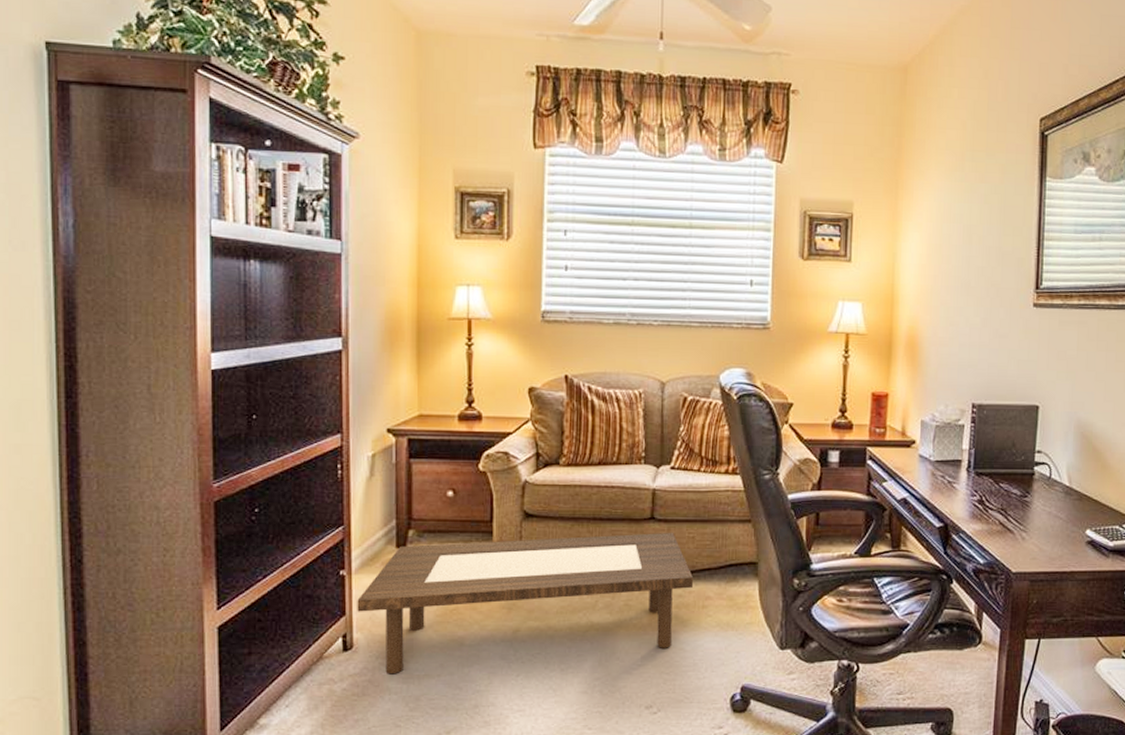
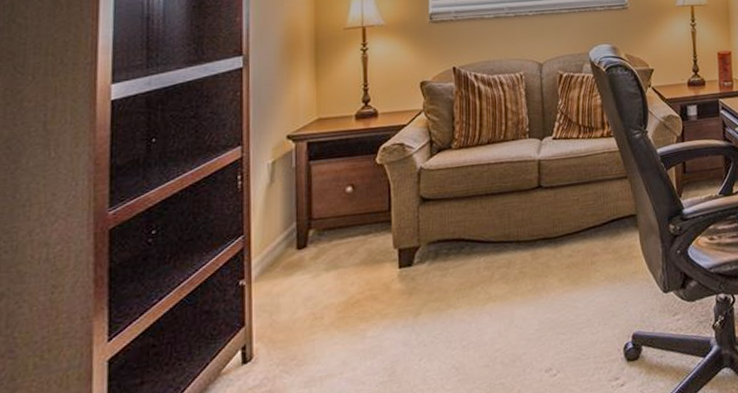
coffee table: present [357,532,693,675] -> none [257,197,580,381]

